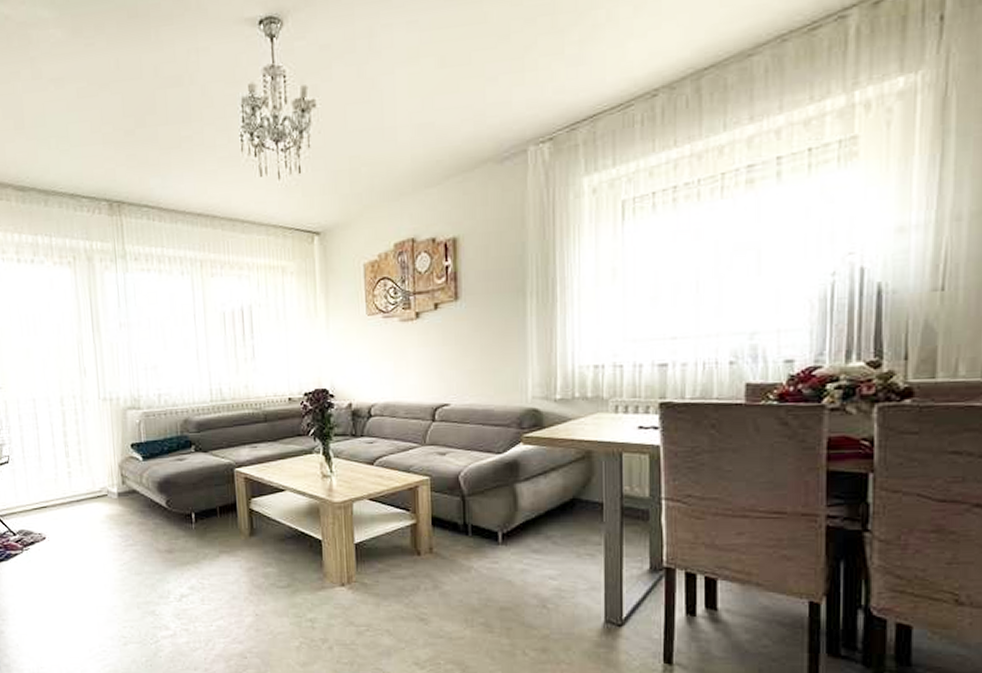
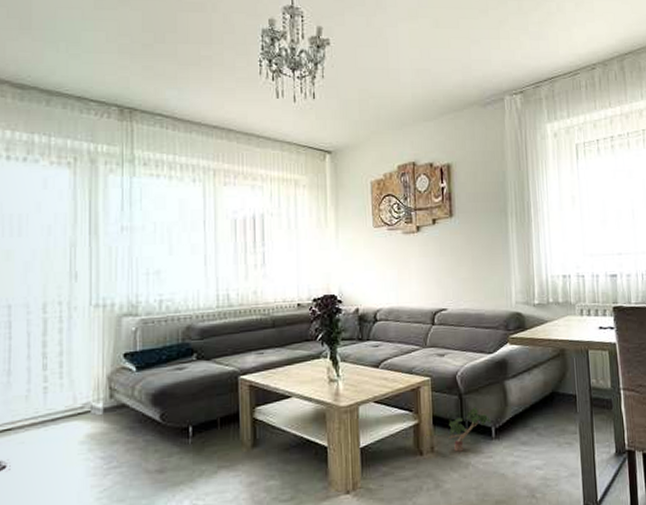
potted plant: none [448,509,499,555] -> present [448,406,492,452]

